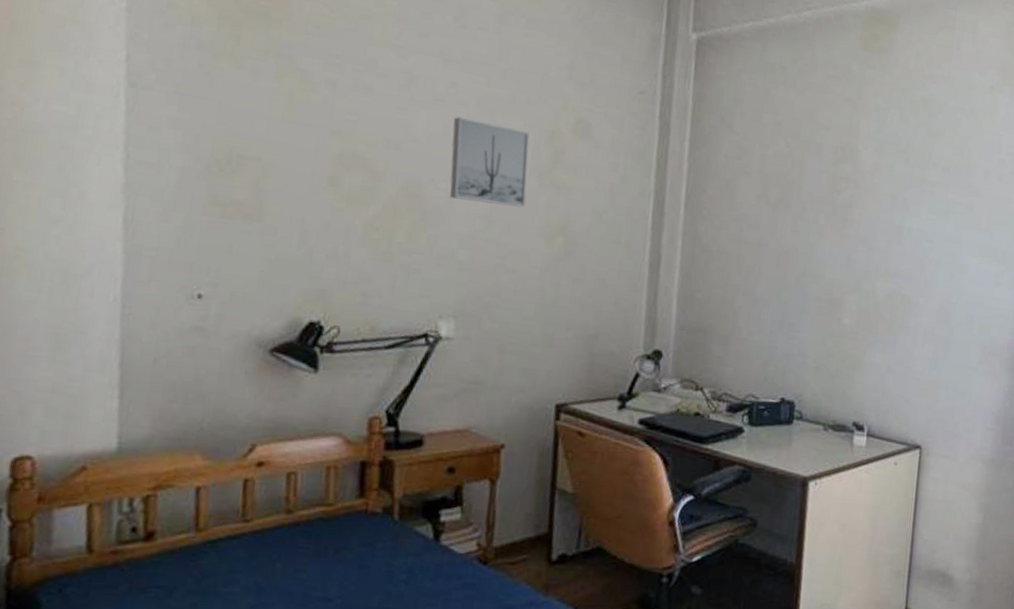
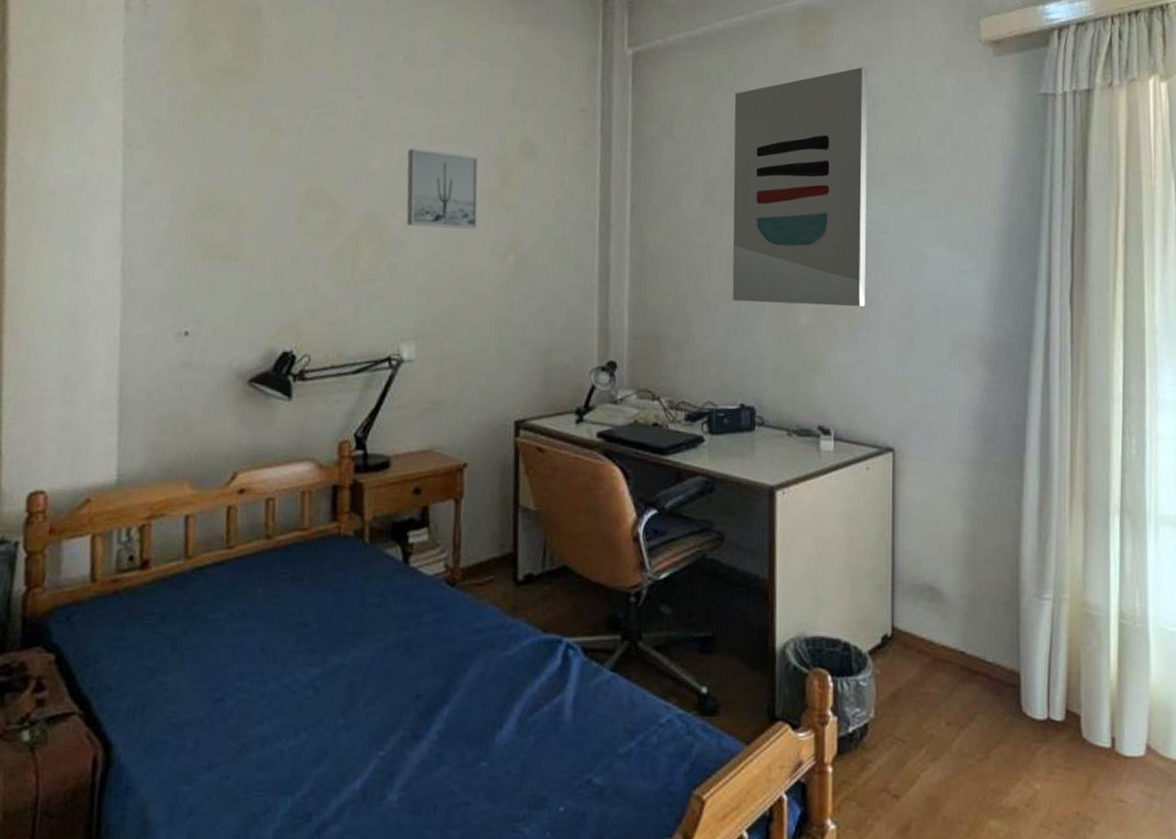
wall art: none [781,75,927,311] -> present [732,67,868,307]

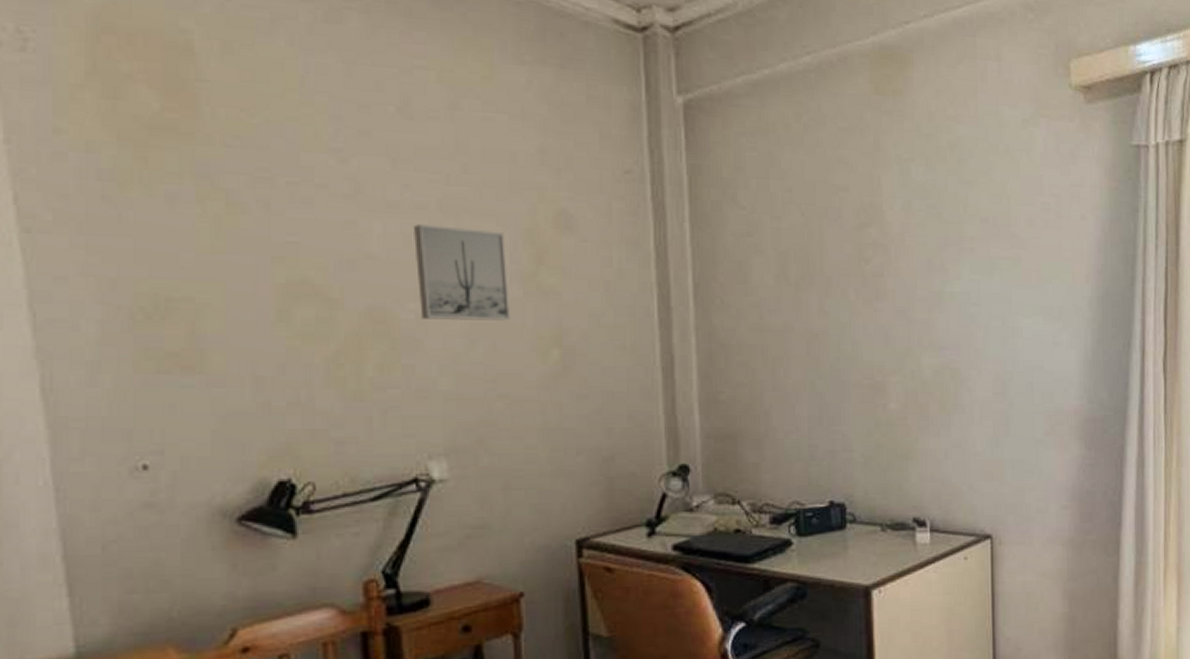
wall art: present [732,67,868,307] -> none [805,116,958,389]

